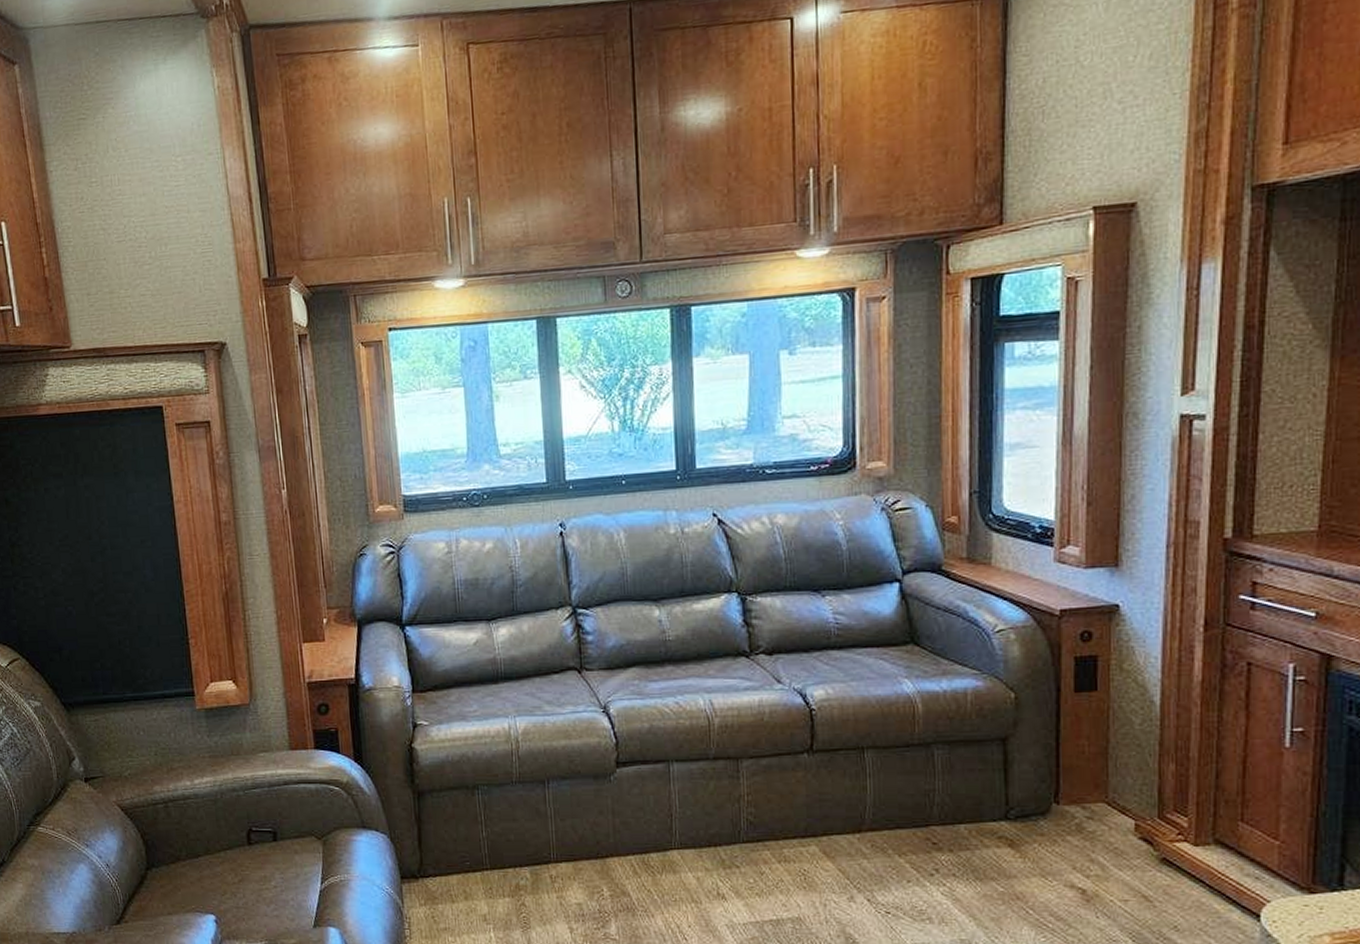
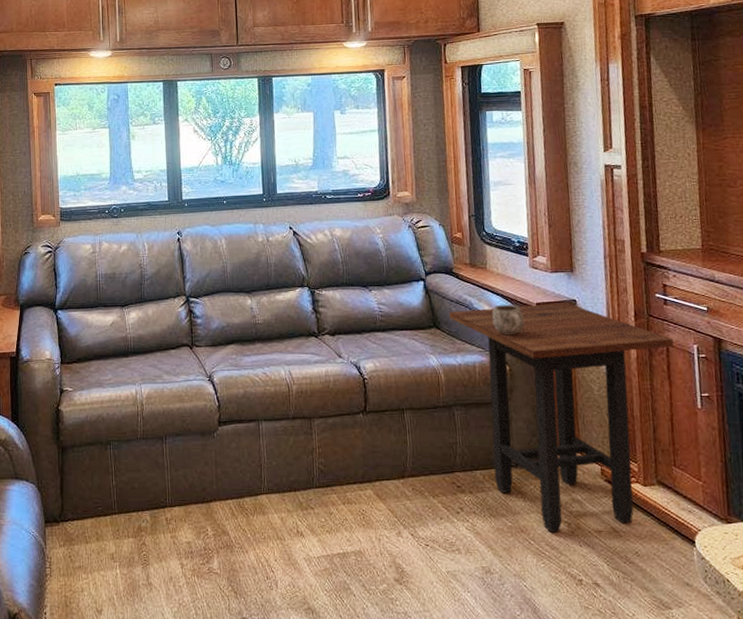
side table: none [933,608,1260,901] -> present [448,302,675,532]
mug: none [995,611,1041,653] -> present [492,304,525,335]

